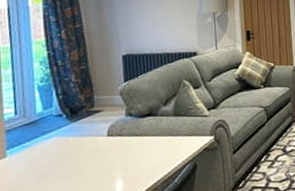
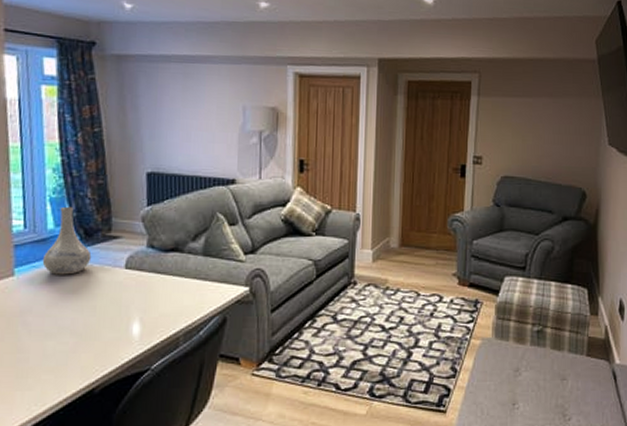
vase: none [32,91,77,151] -> present [42,206,92,275]

